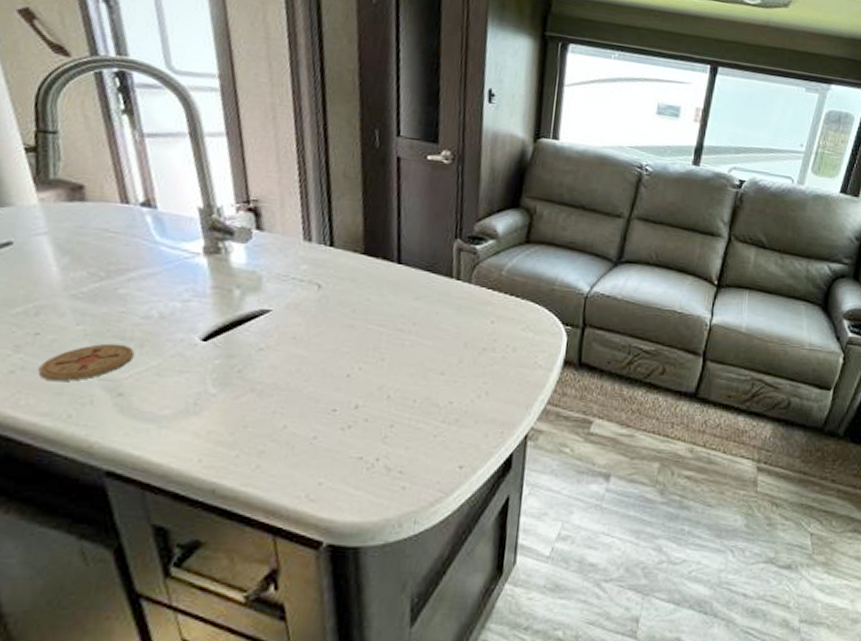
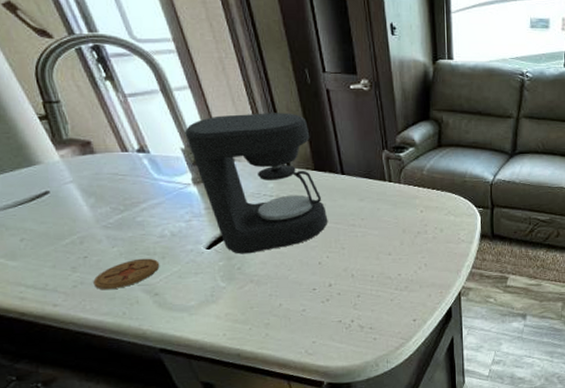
coffee maker: none [207,172,370,353] -> present [185,113,328,254]

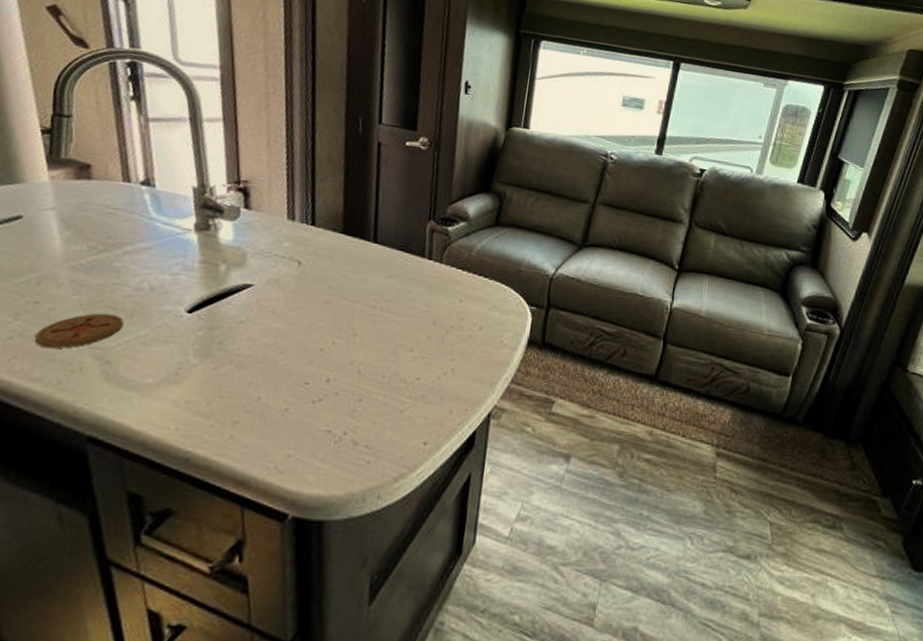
coffee maker: present [185,113,328,254] -> none [202,155,348,326]

